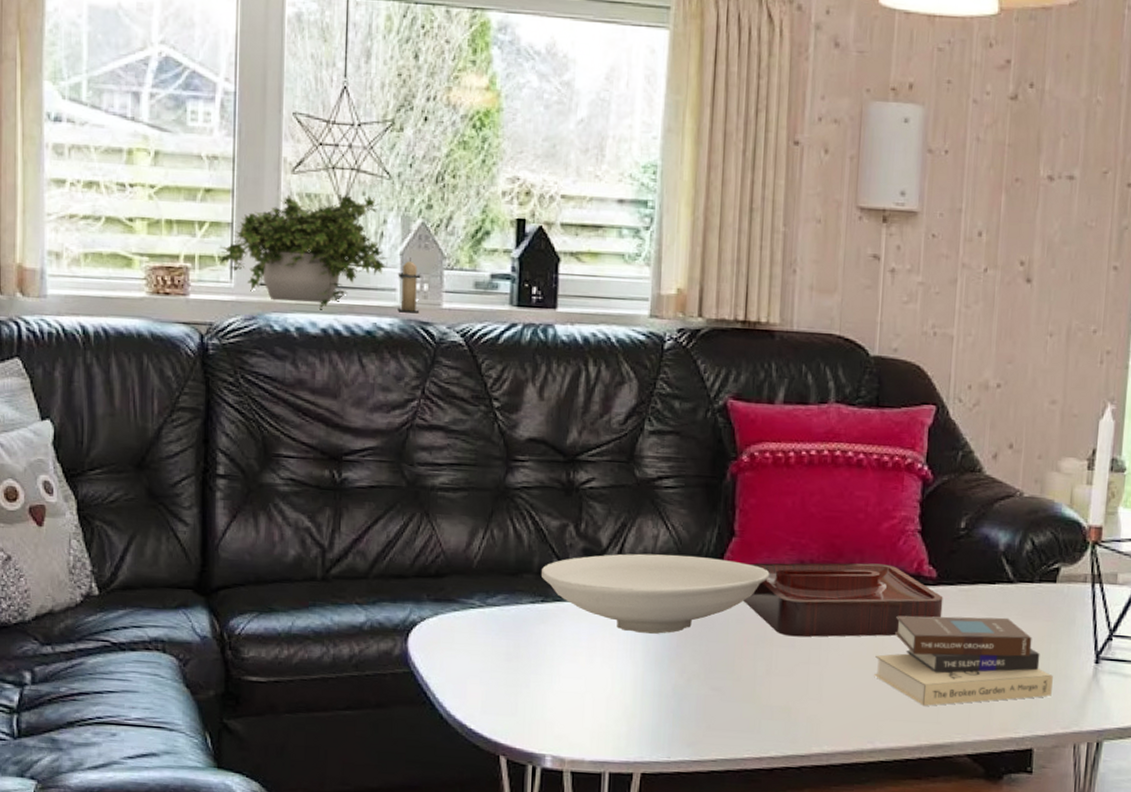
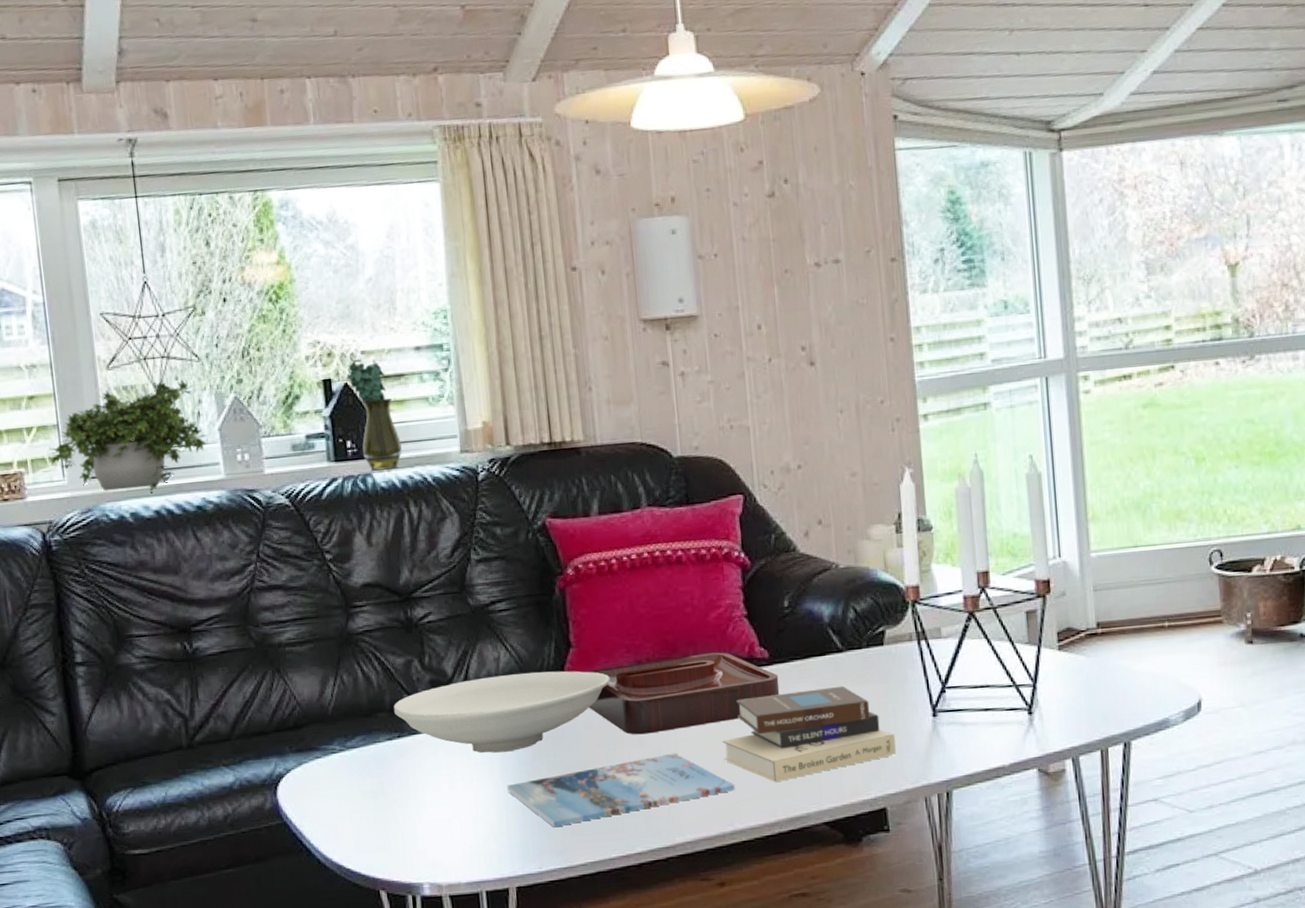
candle: present [396,257,421,314] -> none [218,431,244,484]
vase: none [541,199,589,324] -> present [346,357,402,471]
magazine: none [646,660,881,719] -> present [507,753,735,828]

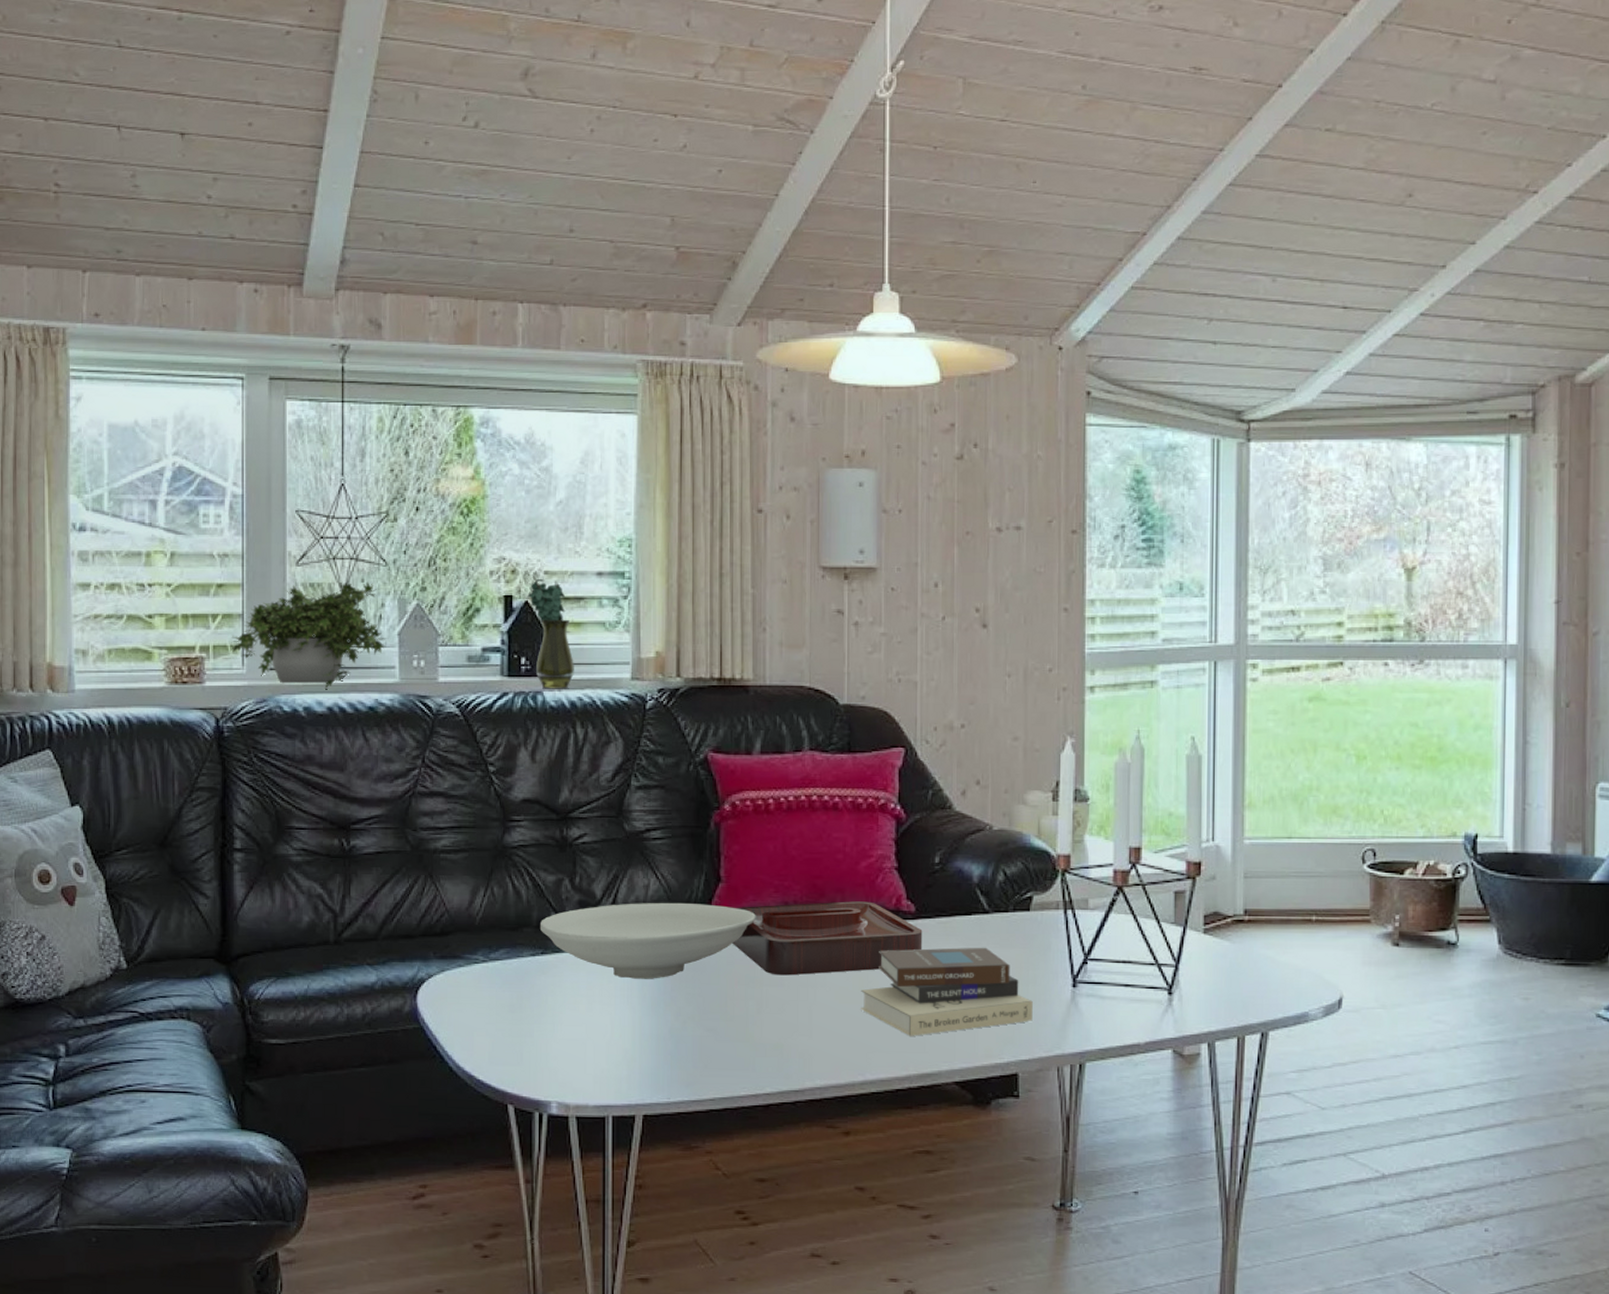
magazine: present [507,753,735,828] -> none [644,997,869,1060]

